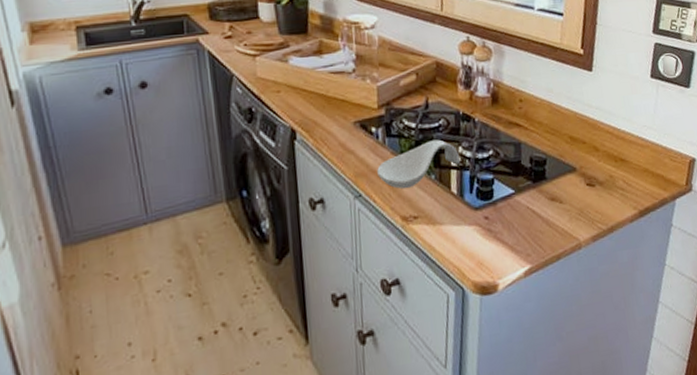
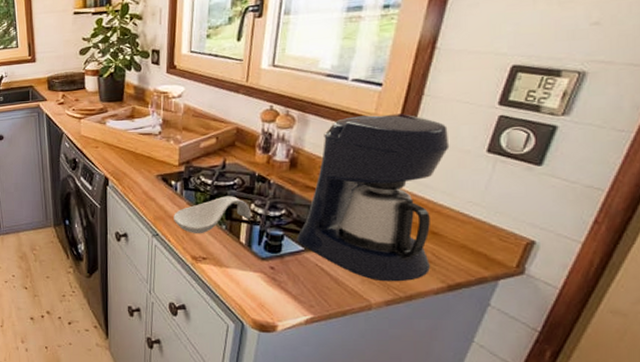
coffee maker: none [506,43,624,217] -> present [297,114,450,282]

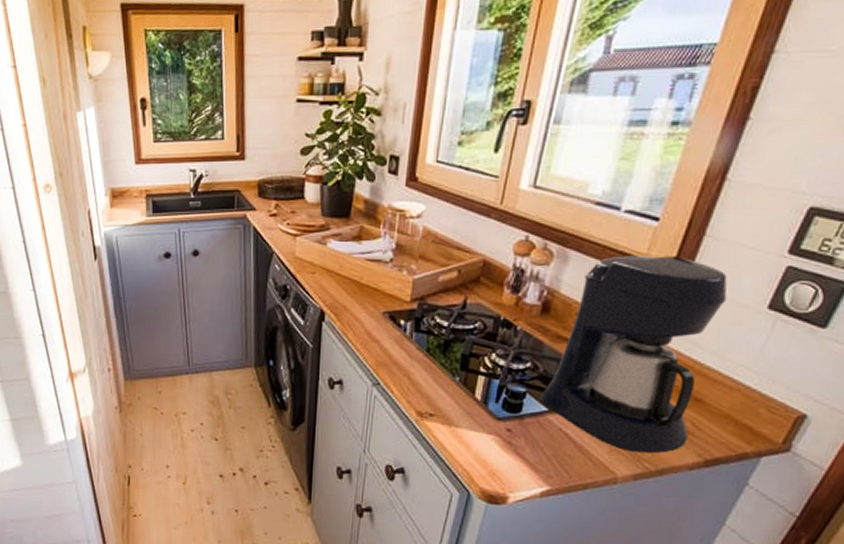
spoon rest: present [173,196,251,233] -> none [399,342,491,385]

